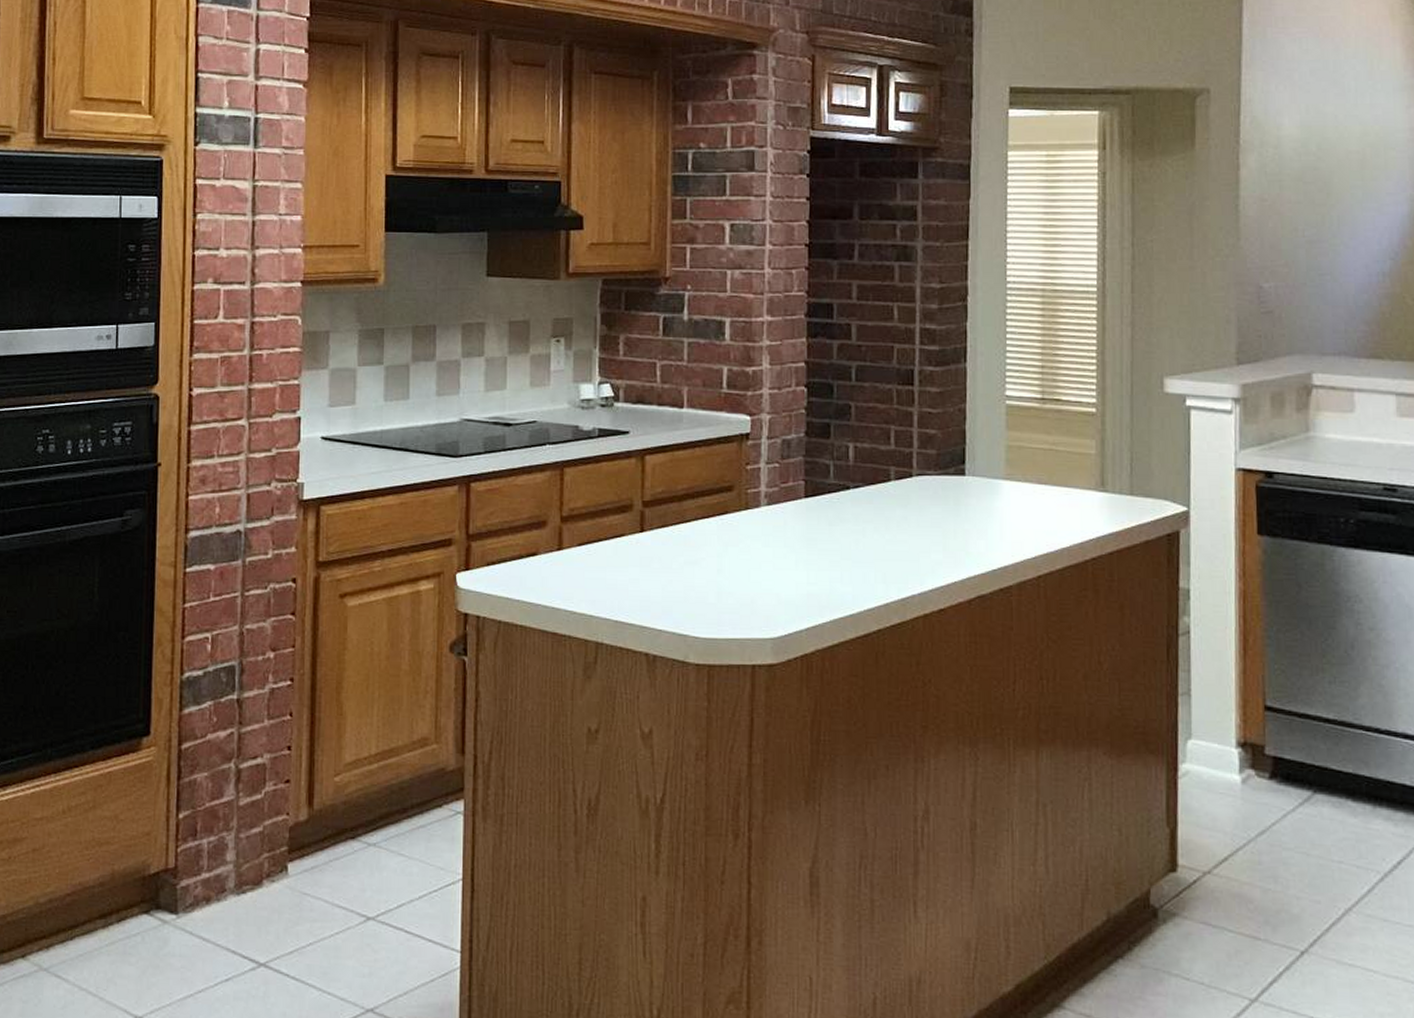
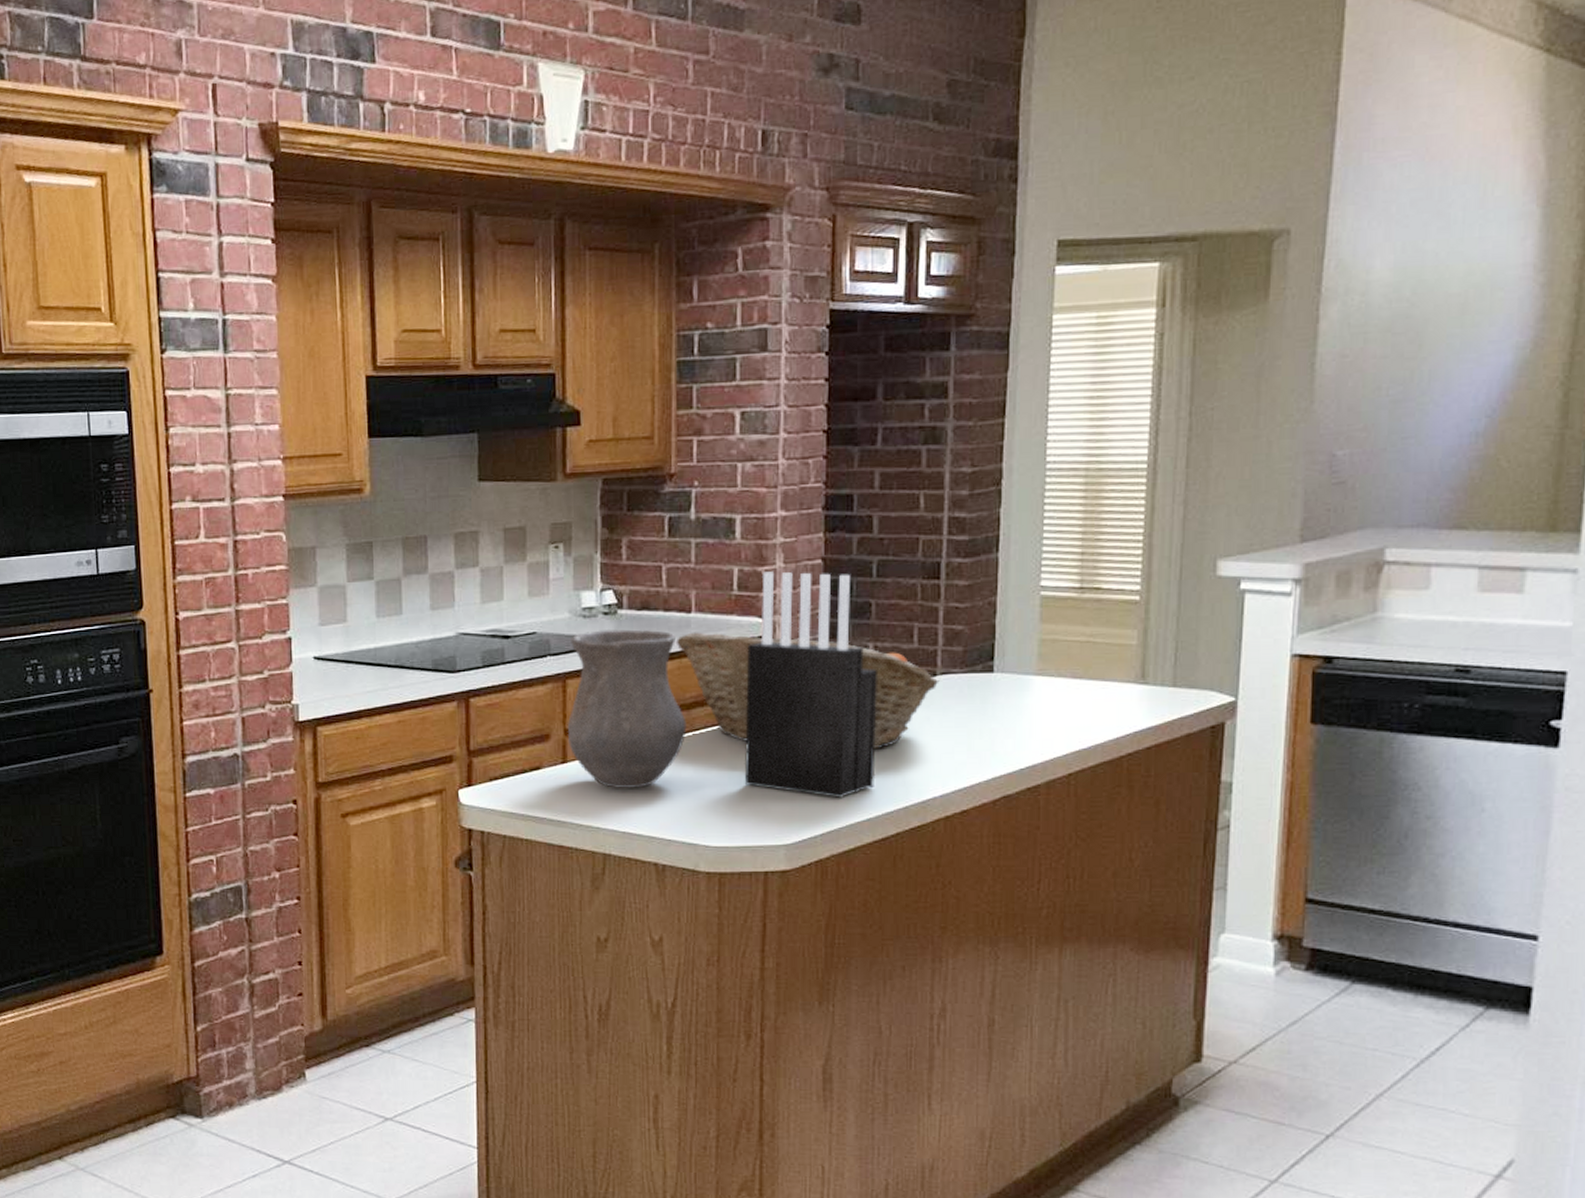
vase: none [563,420,678,577] -> present [567,628,687,788]
fruit basket: none [668,426,916,547] -> present [675,632,940,750]
knife block: none [732,372,858,593] -> present [744,572,877,798]

